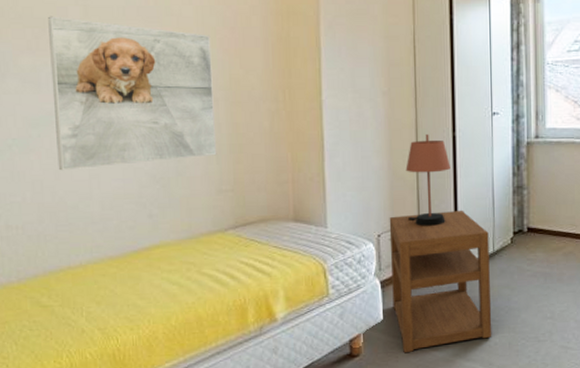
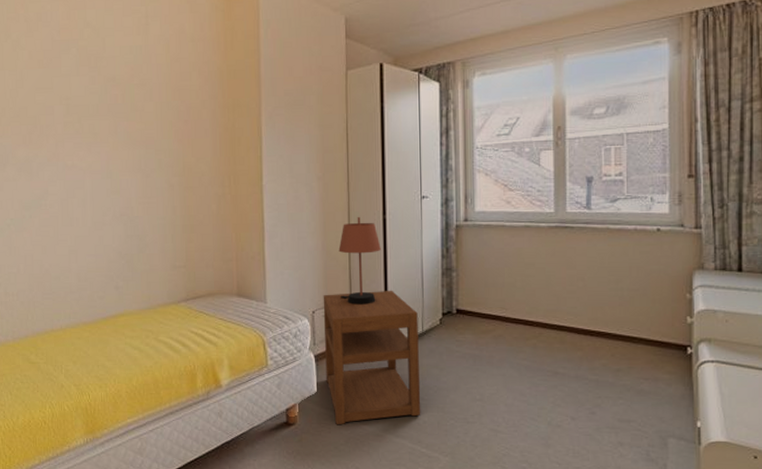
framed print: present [48,16,217,171] -> none [39,114,172,247]

